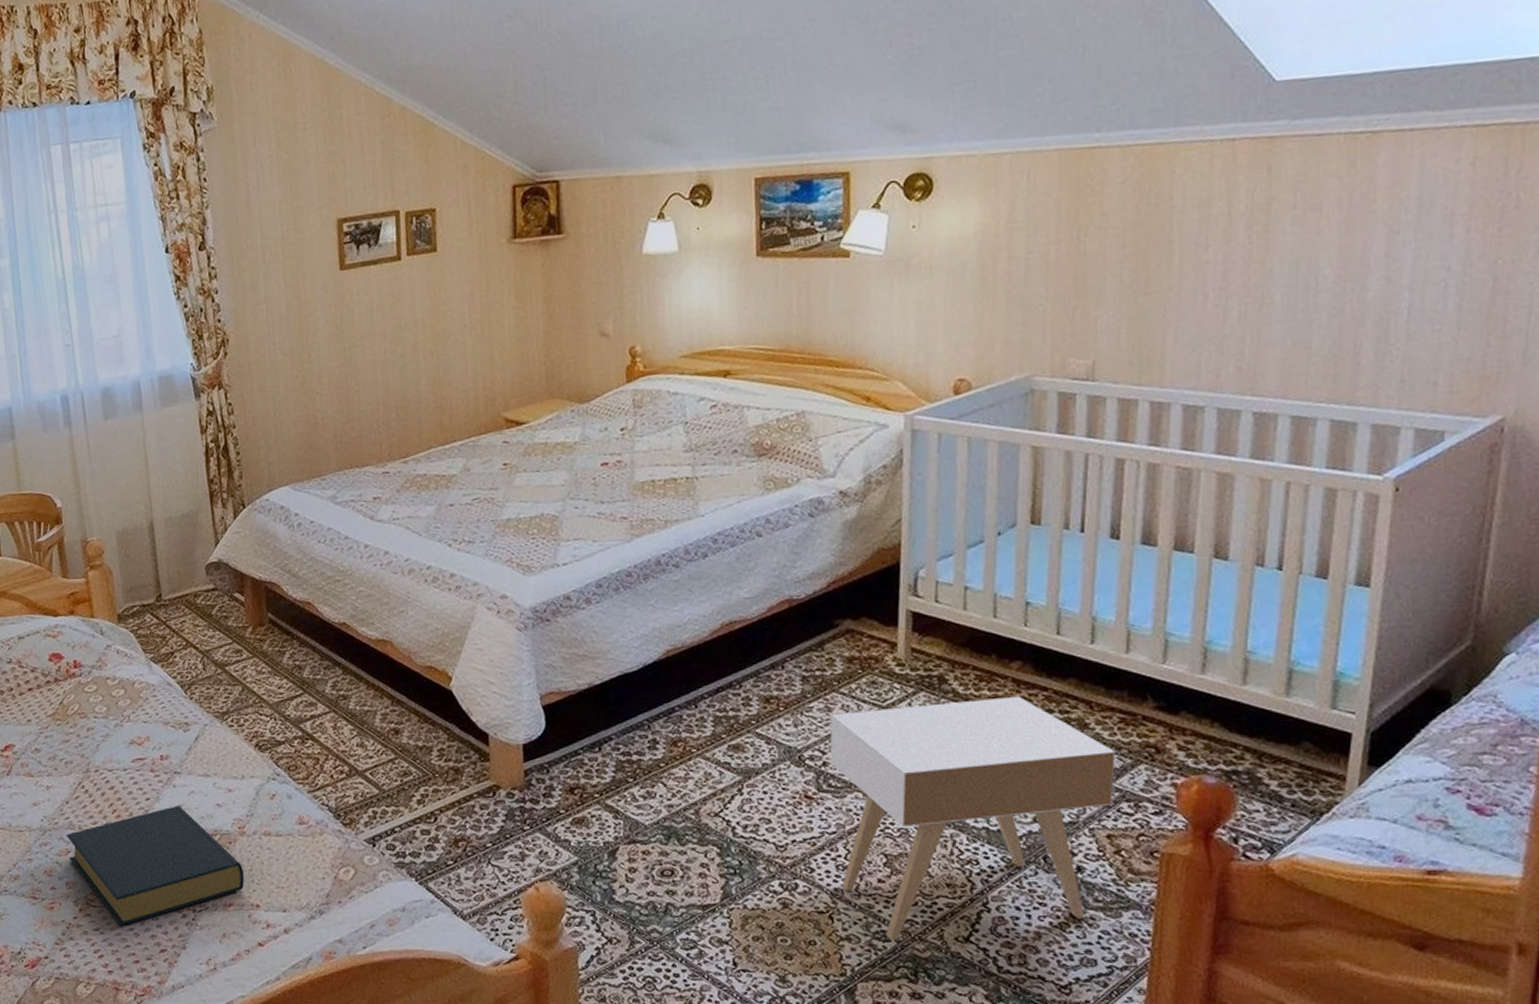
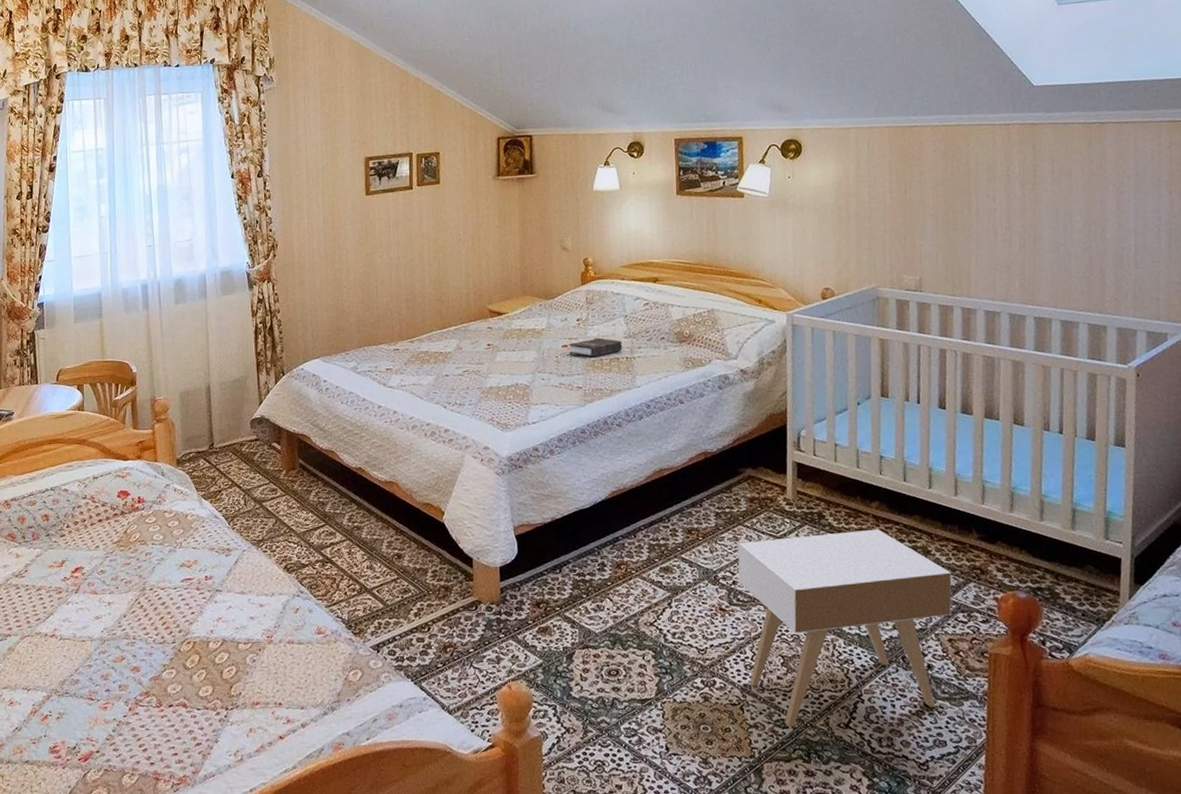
hardback book: present [66,805,245,926] -> none [122,618,271,723]
hardback book: none [610,451,681,479] -> present [569,337,622,358]

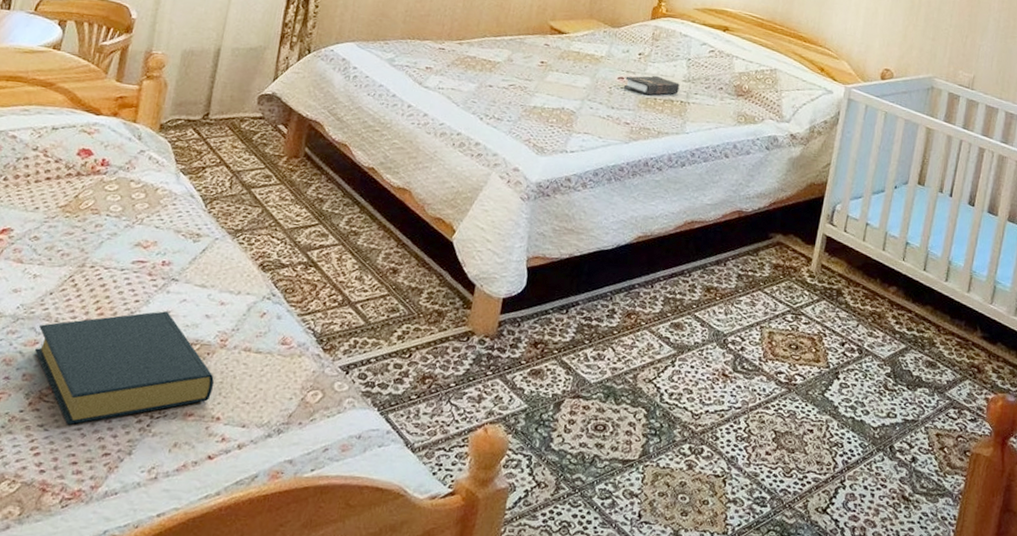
hardback book: none [122,618,271,723] -> present [34,311,214,425]
nightstand: present [737,529,952,728] -> none [737,308,950,507]

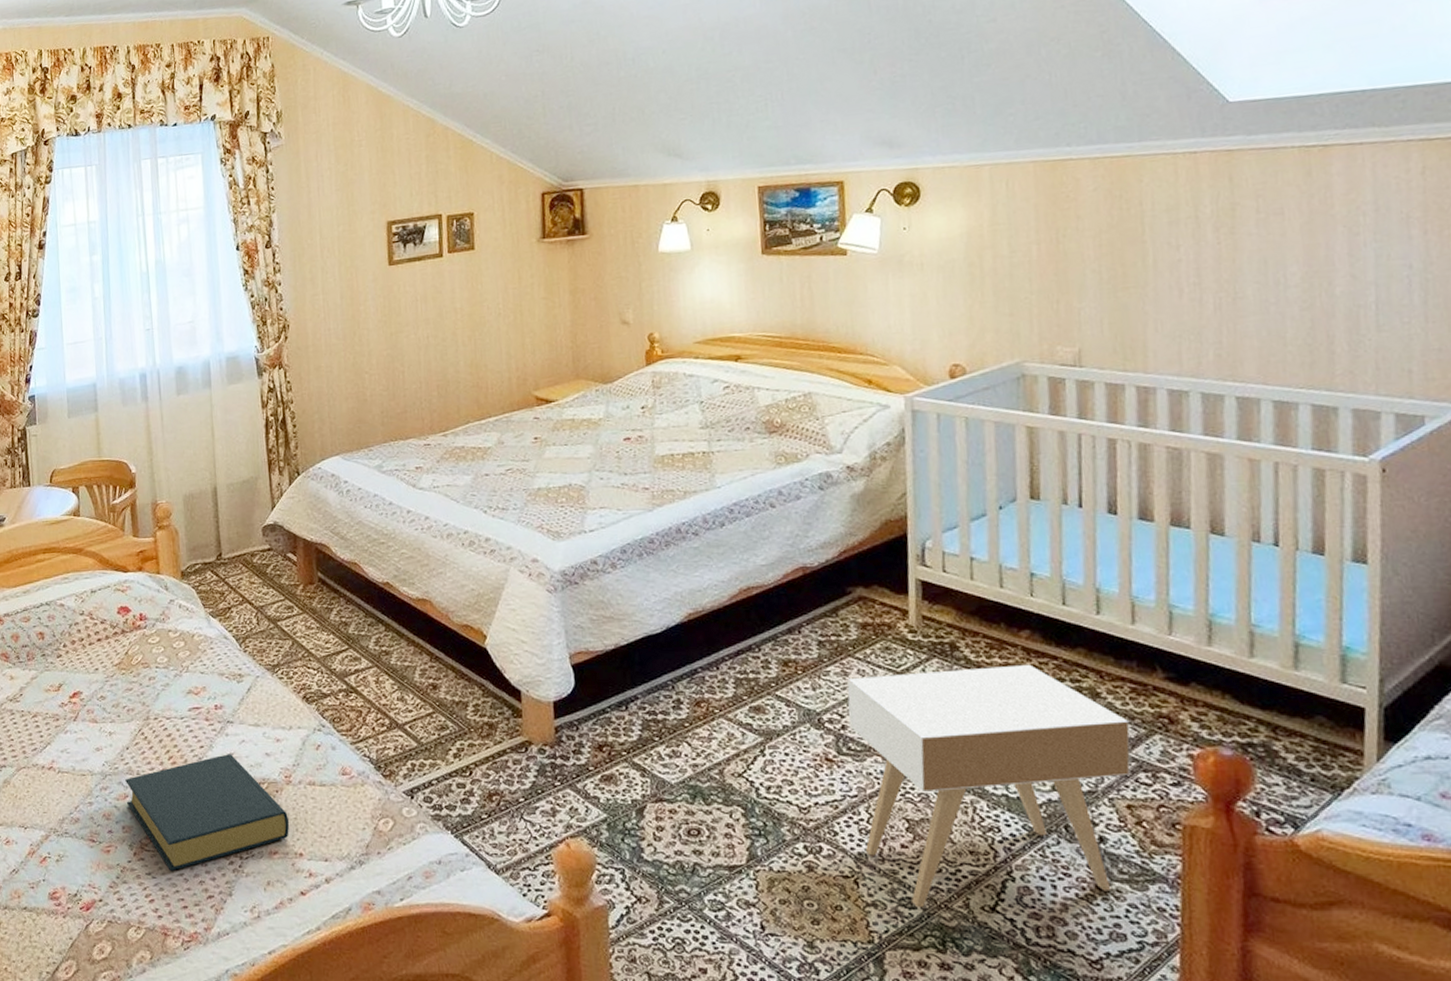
hardback book: present [623,75,680,95] -> none [632,428,698,453]
nightstand: none [737,308,950,507] -> present [847,664,1130,908]

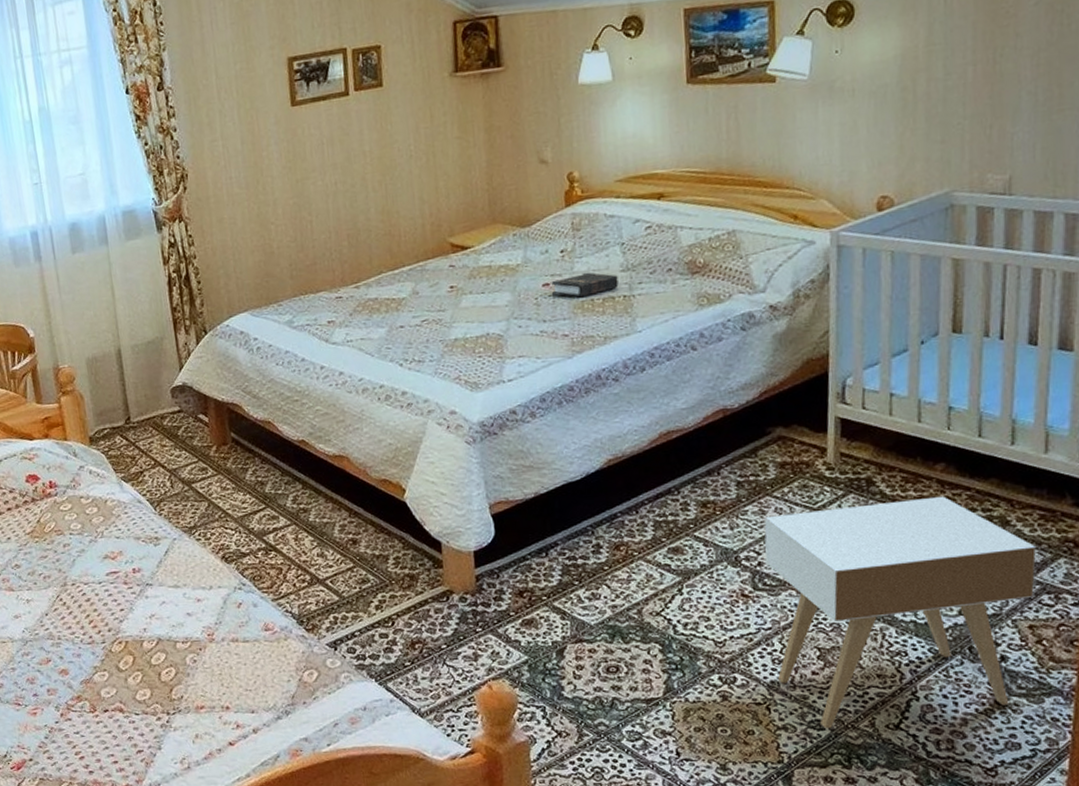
hardback book: present [125,754,290,871] -> none [47,615,215,729]
hardback book: none [632,428,698,453] -> present [551,272,619,298]

